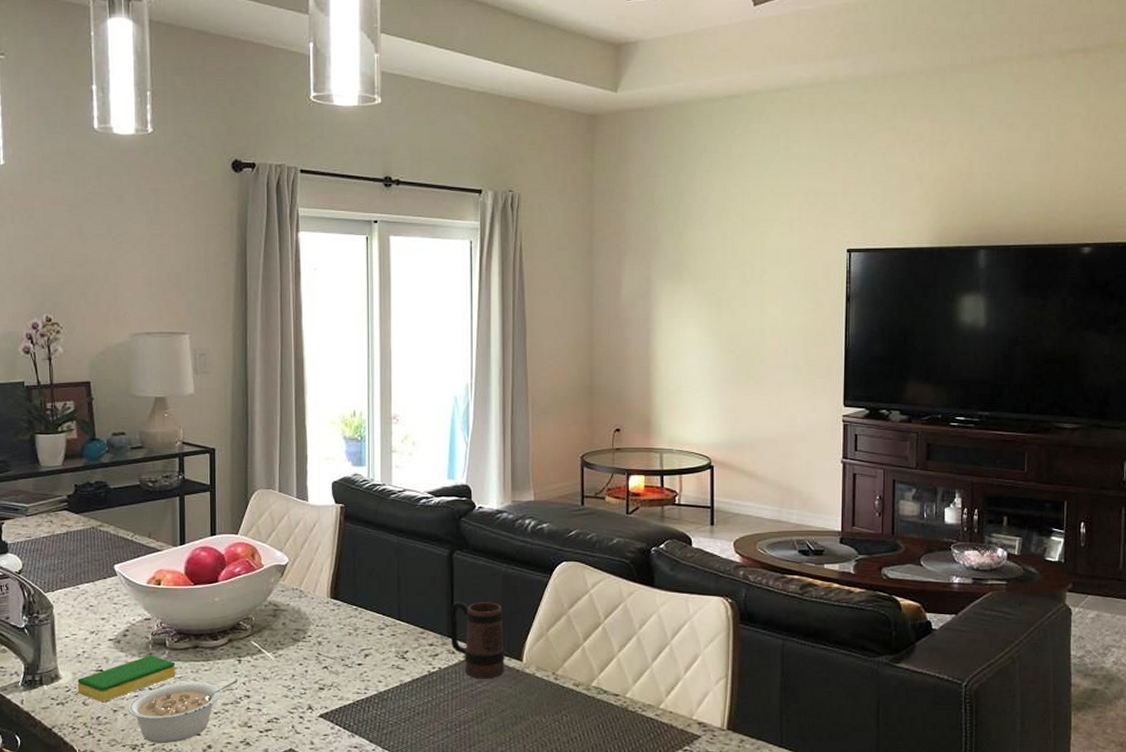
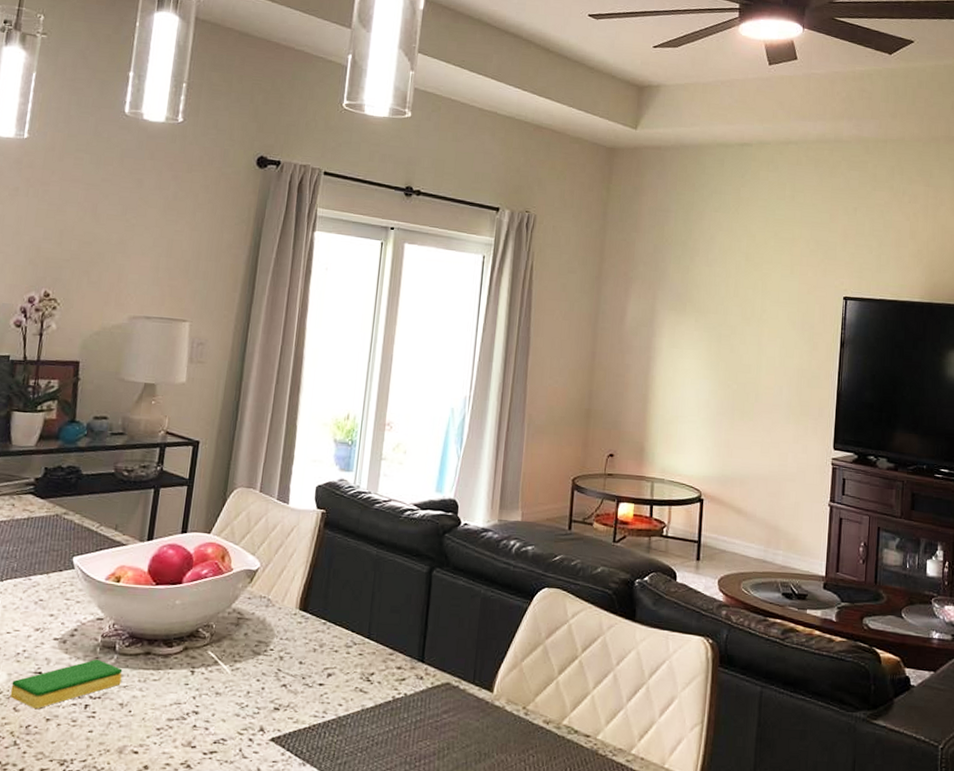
legume: present [128,680,239,743] -> none [62,692,189,760]
mug: present [450,601,505,679] -> none [420,622,478,710]

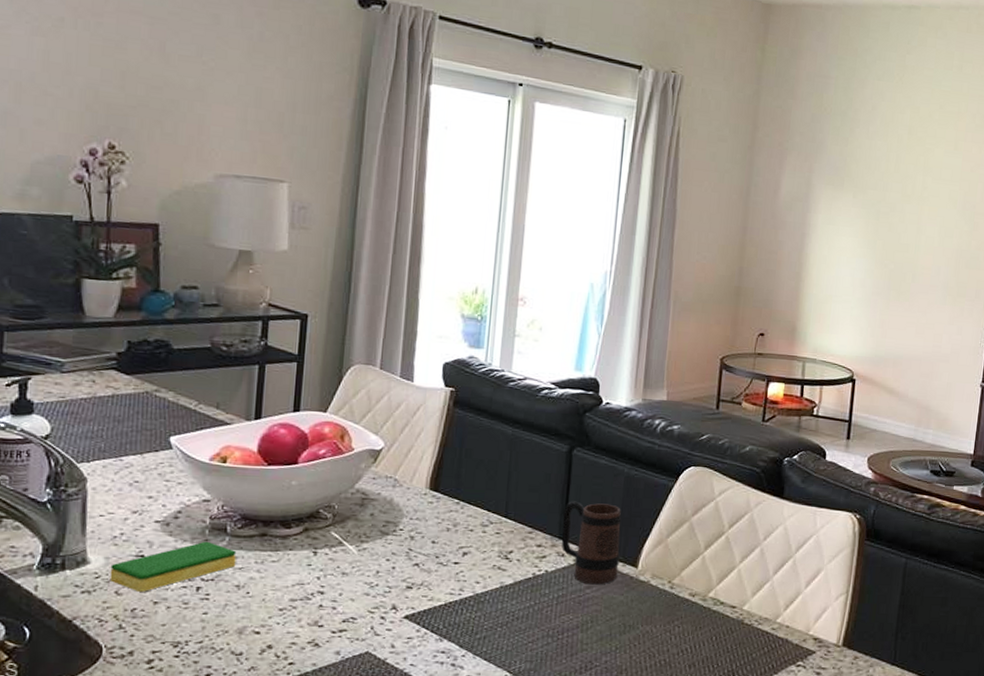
mug: none [420,622,478,710] -> present [561,501,622,585]

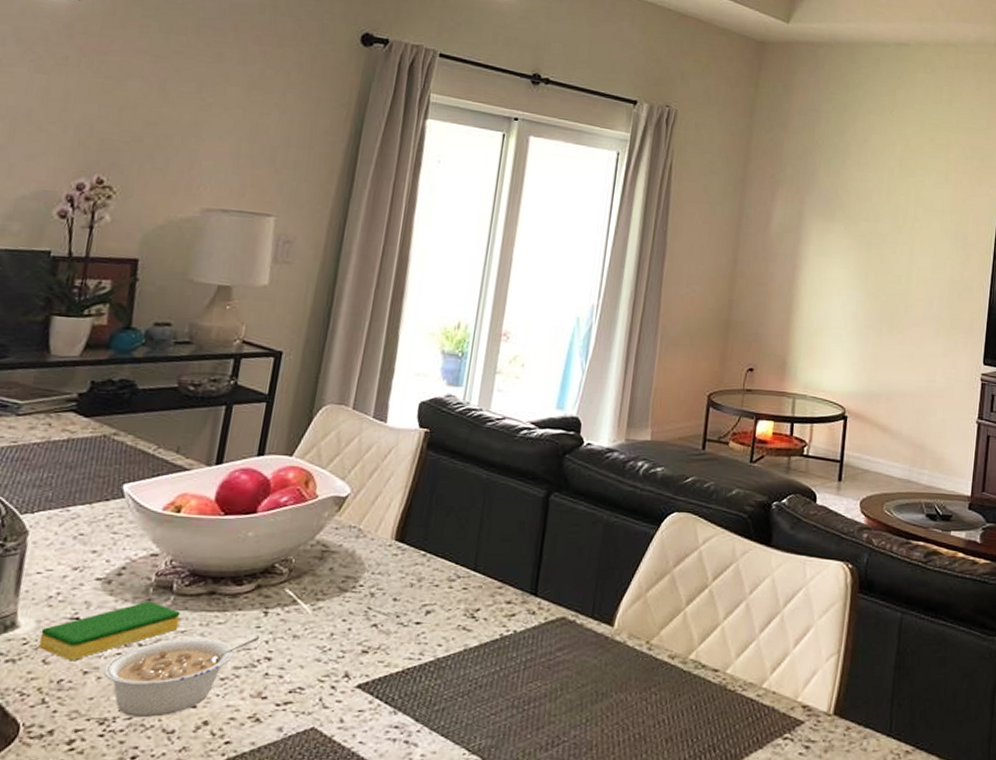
legume: none [172,574,312,641] -> present [103,637,261,717]
mug: present [561,501,622,585] -> none [532,551,599,647]

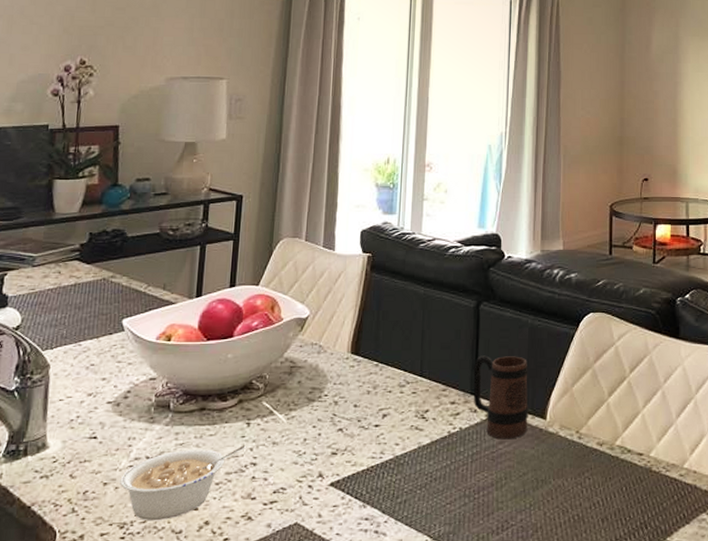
dish sponge: present [38,601,181,660] -> none [65,419,178,474]
mug: none [532,551,599,647] -> present [473,355,529,440]

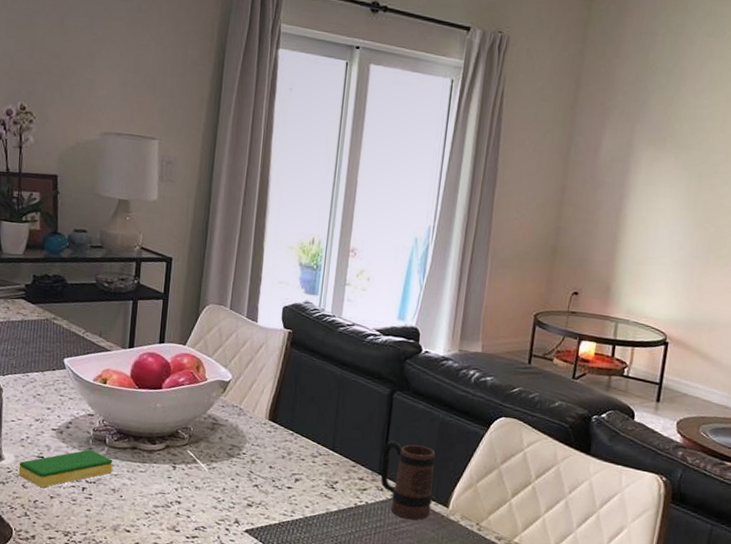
dish sponge: none [65,419,178,474] -> present [18,449,113,487]
legume: present [120,445,246,520] -> none [64,480,172,536]

